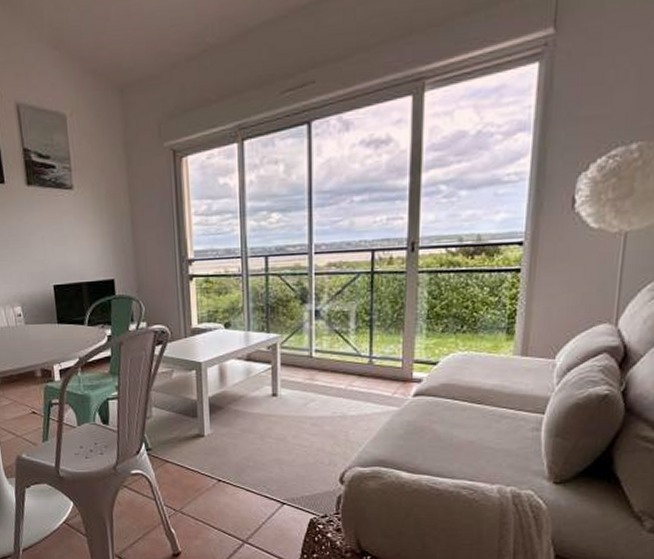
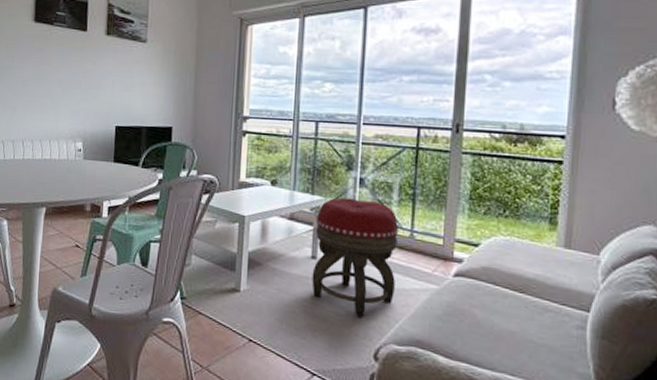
footstool: none [274,332,357,447] -> present [311,197,398,318]

